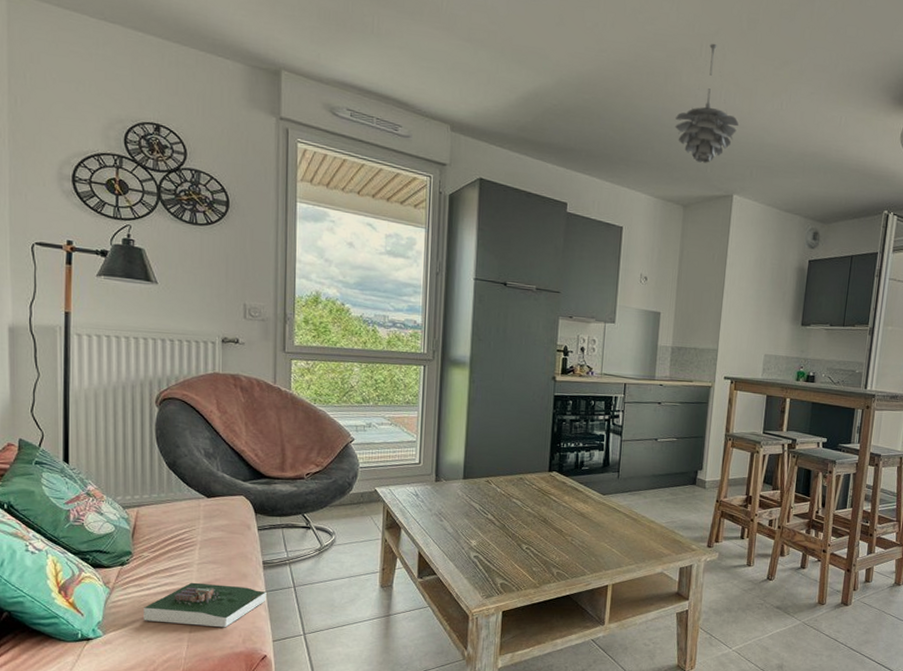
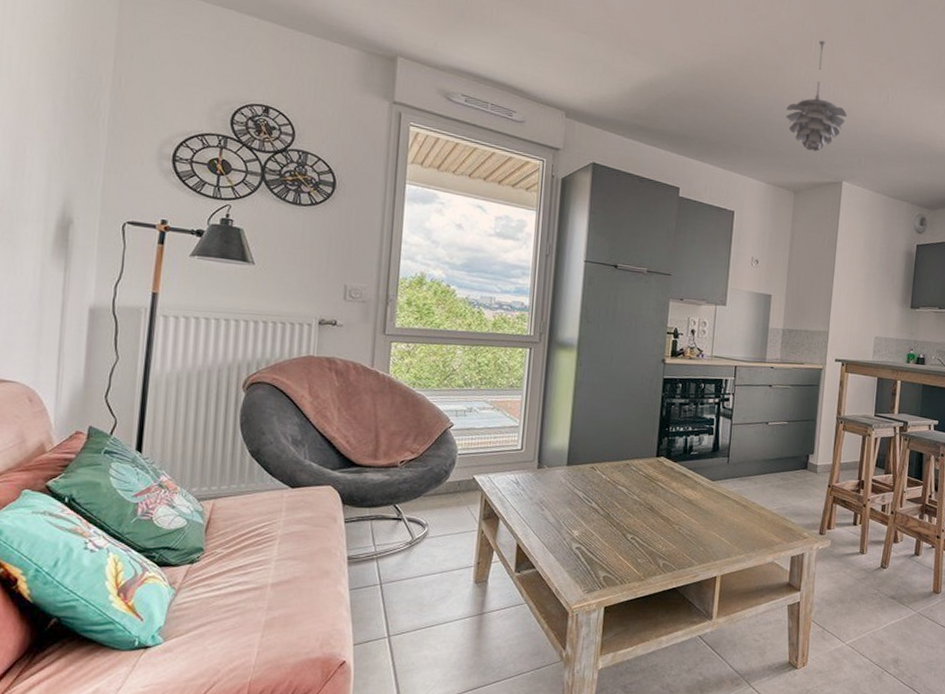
book: present [144,582,267,628] -> none [211,581,350,631]

